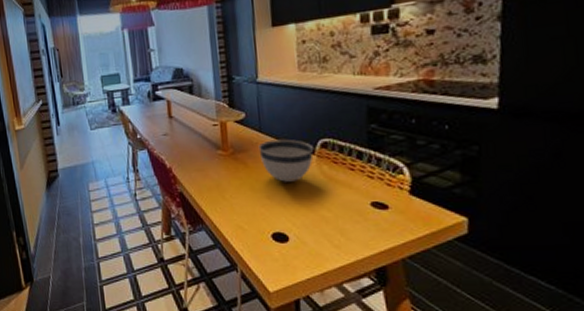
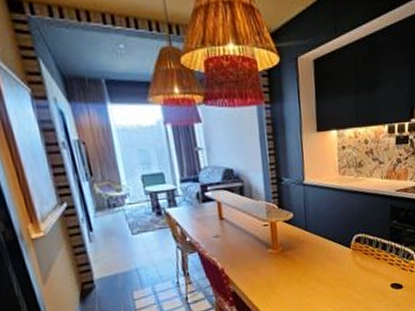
bowl: present [258,138,314,182] -> none [304,235,350,274]

